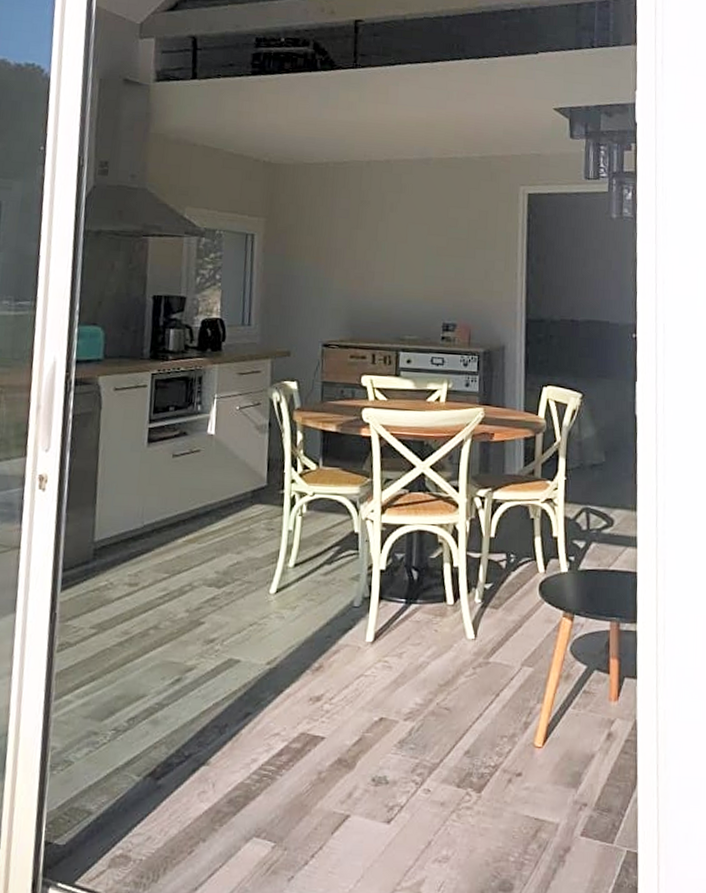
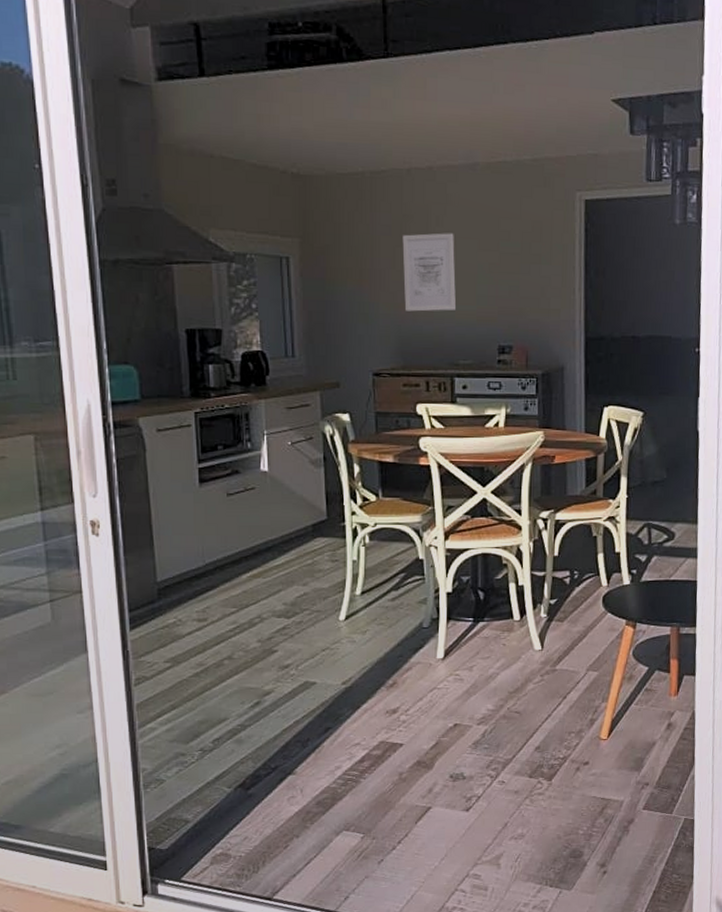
wall art: none [356,218,406,289] -> present [402,233,457,312]

